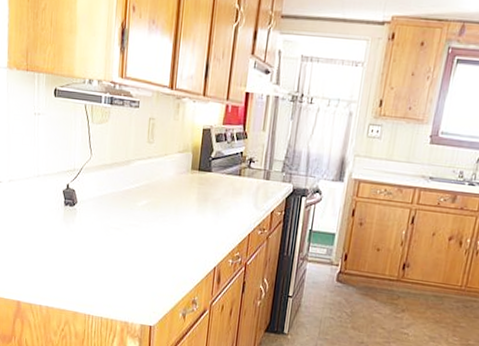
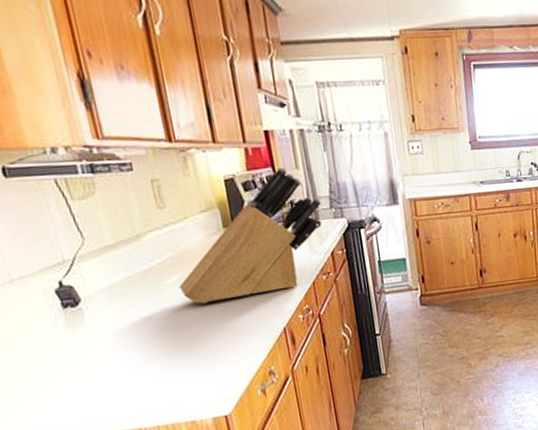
knife block: none [146,127,276,235] -> present [179,167,322,304]

